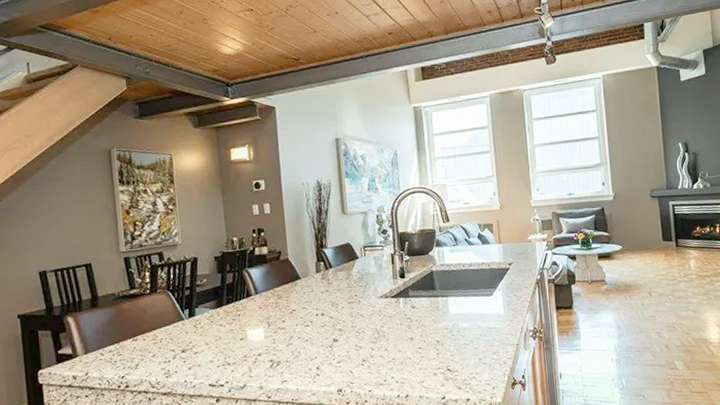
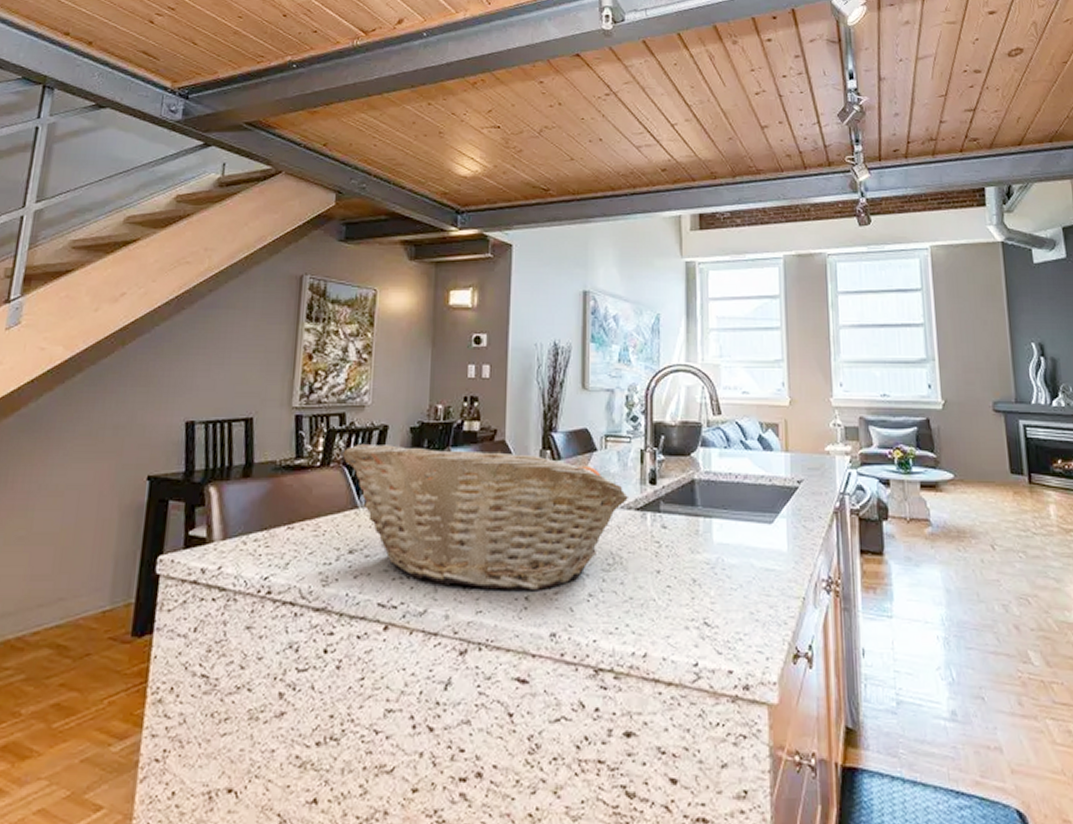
fruit basket: none [165,265,385,366] -> present [342,443,628,590]

